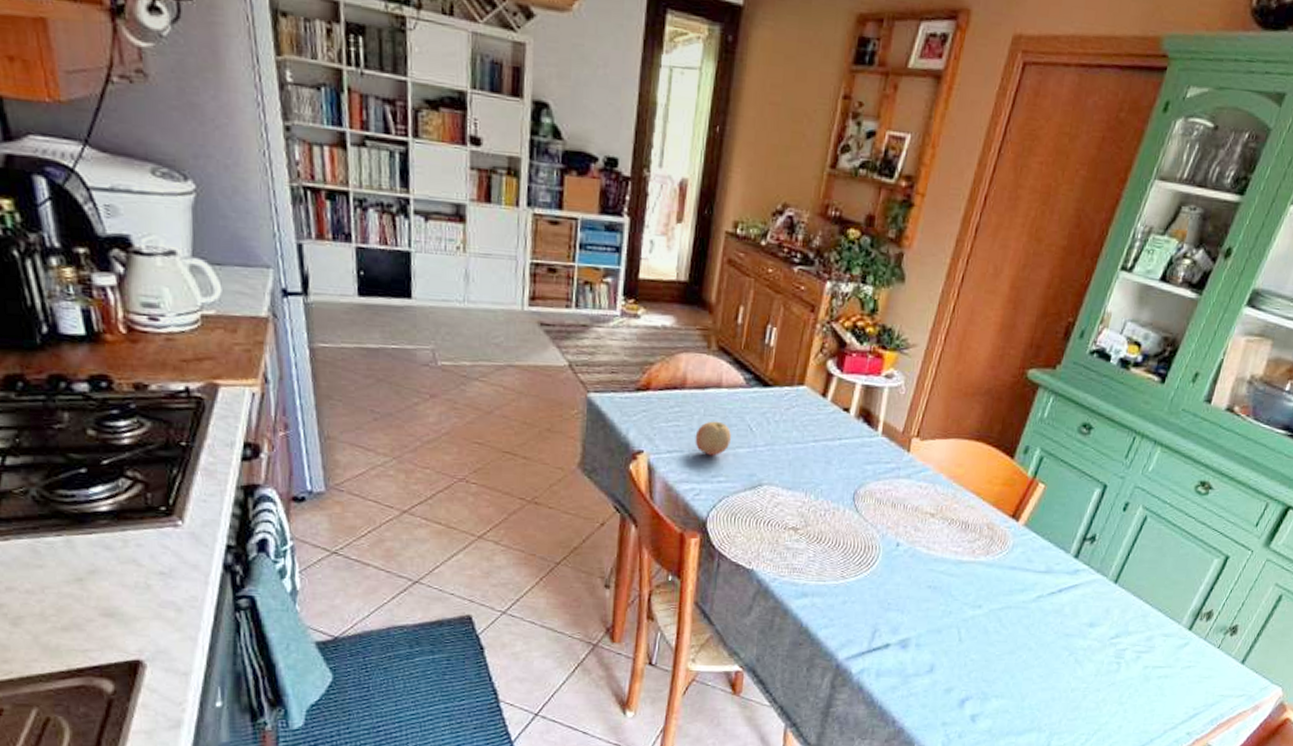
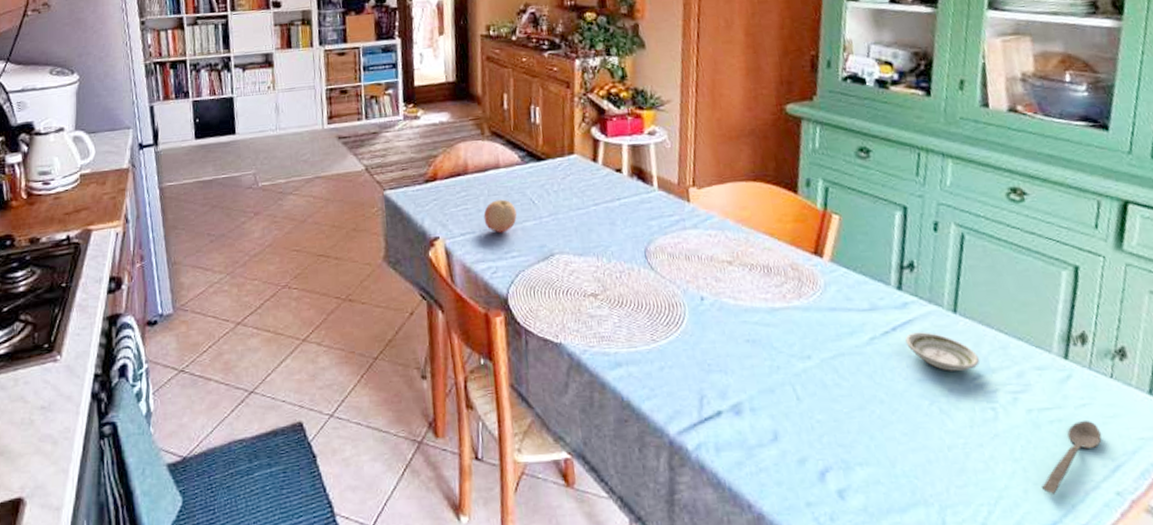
saucer: none [1066,596,1122,631] -> present [905,332,980,371]
spoon: none [1133,678,1194,730] -> present [1042,419,1102,494]

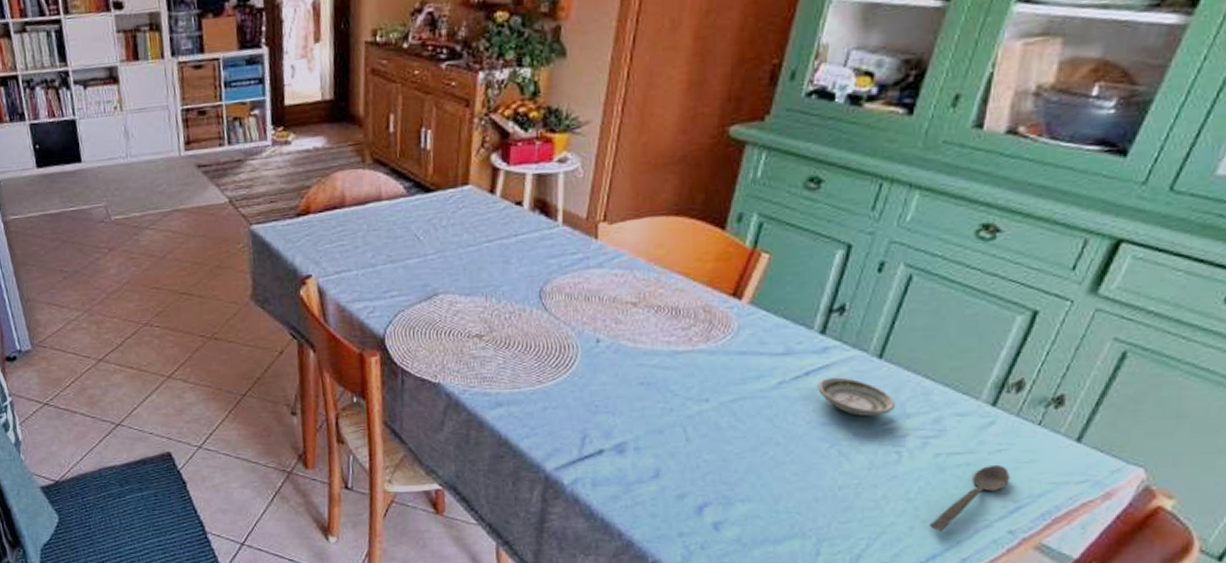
fruit: present [483,199,517,234] -> none [361,235,399,272]

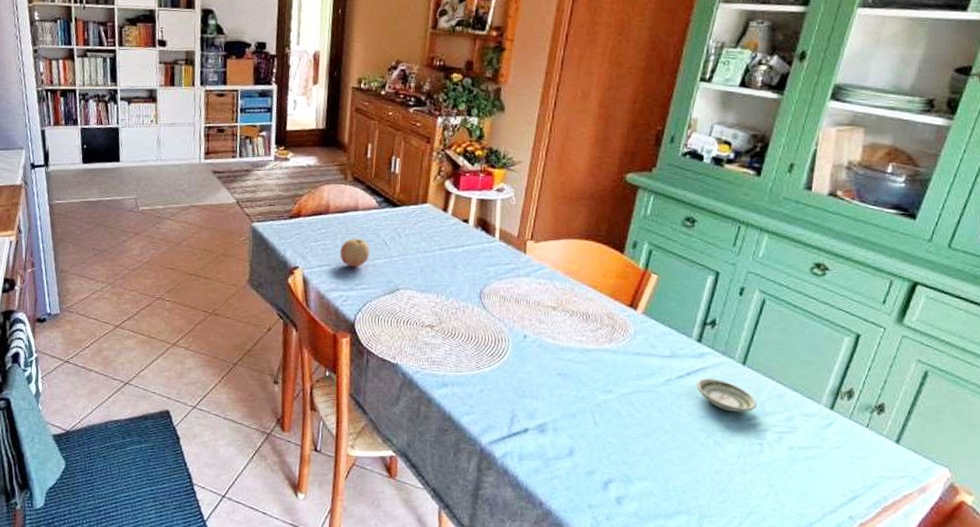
fruit: none [361,235,399,272] -> present [340,238,369,268]
spoon: present [930,464,1011,531] -> none [788,458,848,514]

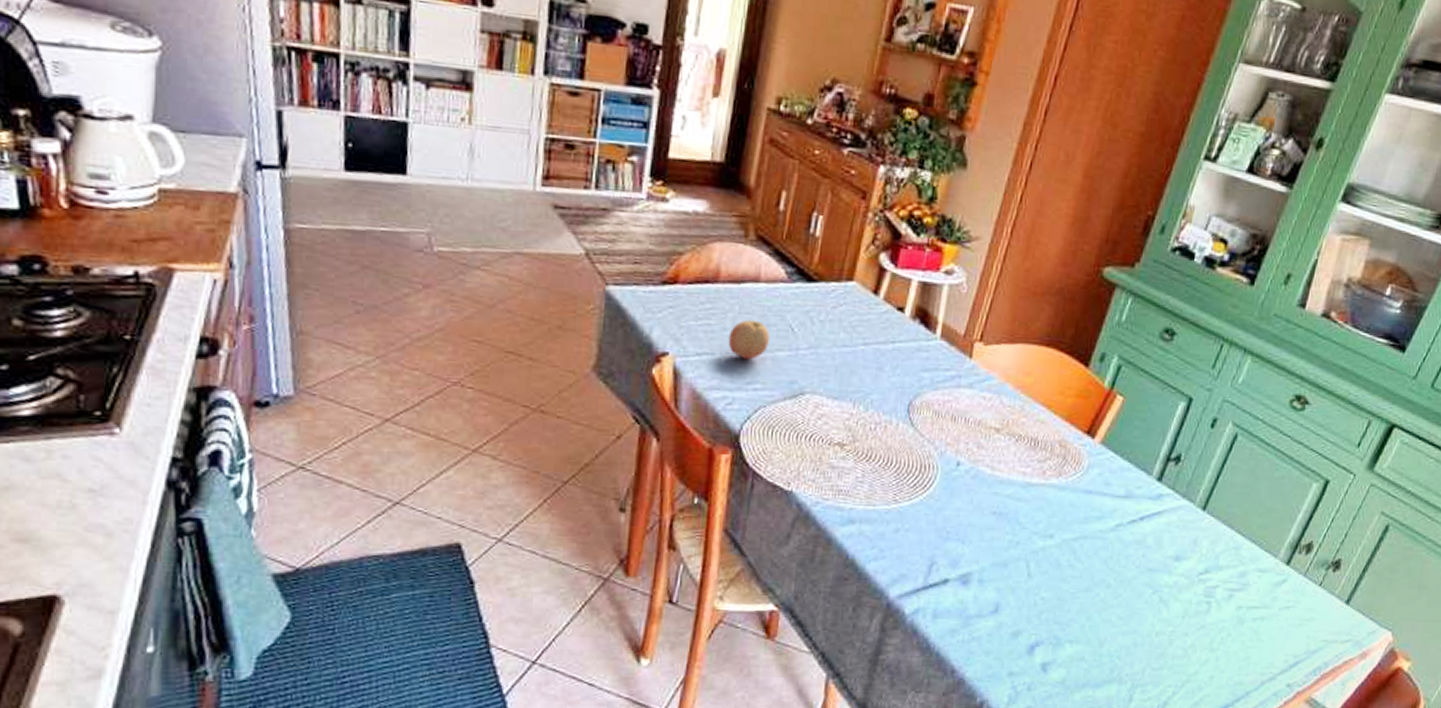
saucer: present [696,378,757,412] -> none [1149,524,1212,565]

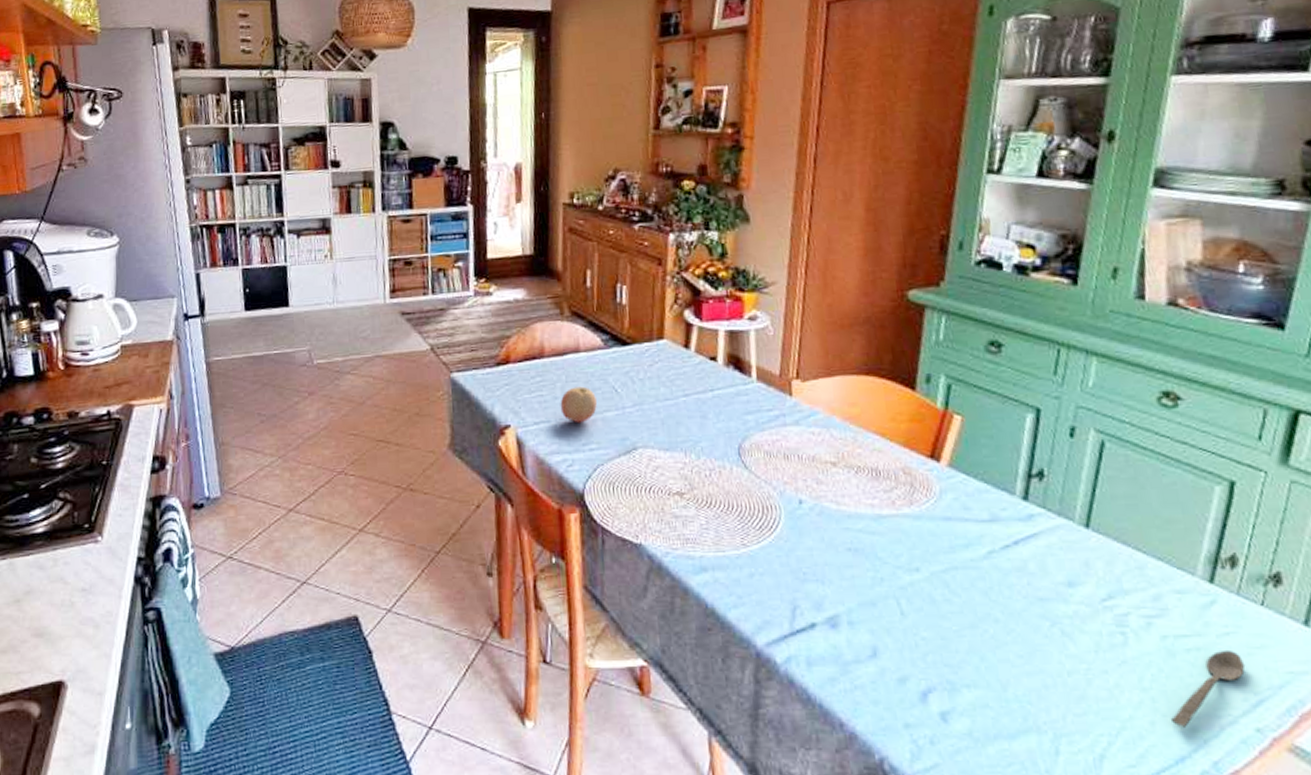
spoon: none [1227,620,1294,682] -> present [1171,649,1246,727]

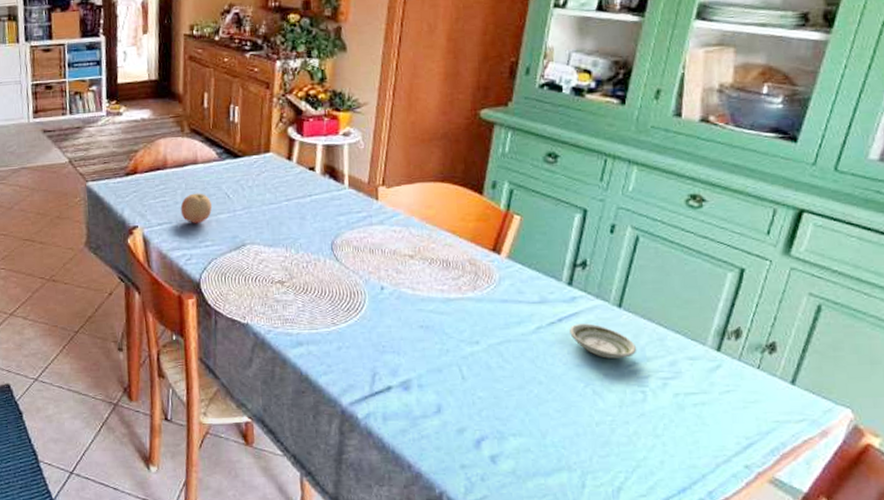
saucer: none [1028,547,1112,591] -> present [569,323,637,358]
spoon: present [1171,649,1246,727] -> none [678,404,741,465]

